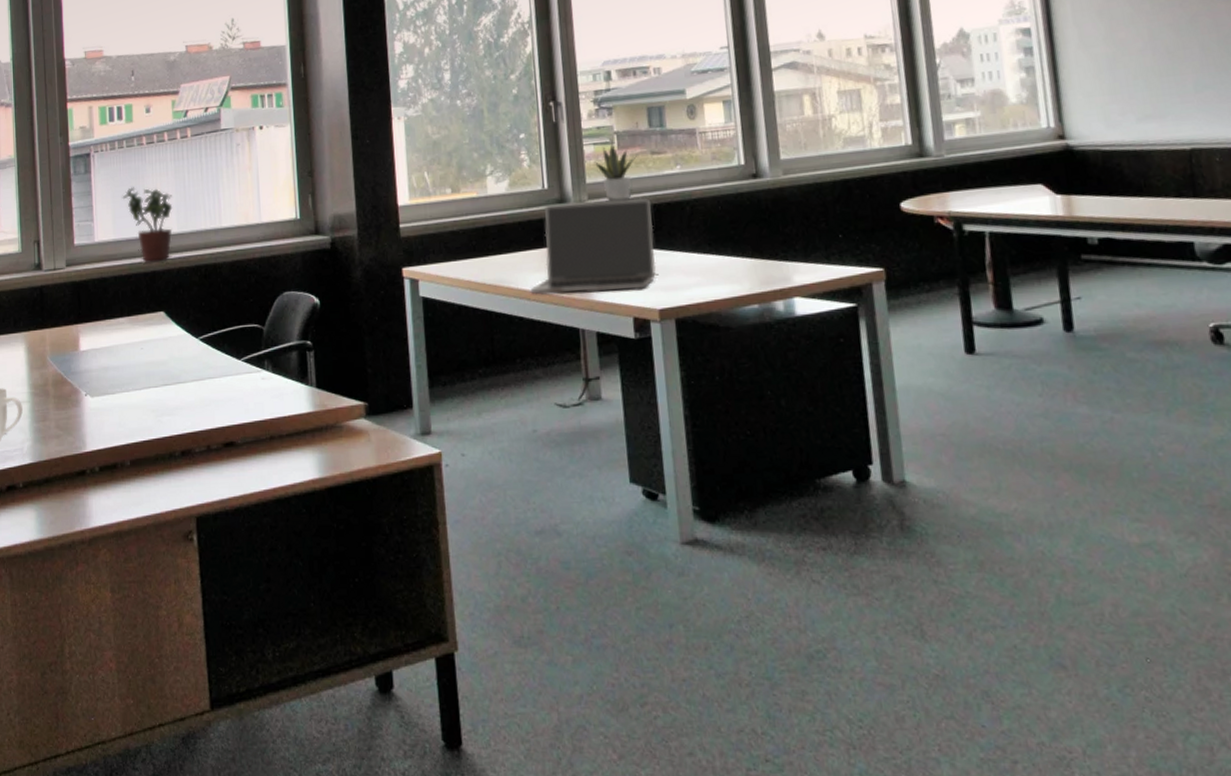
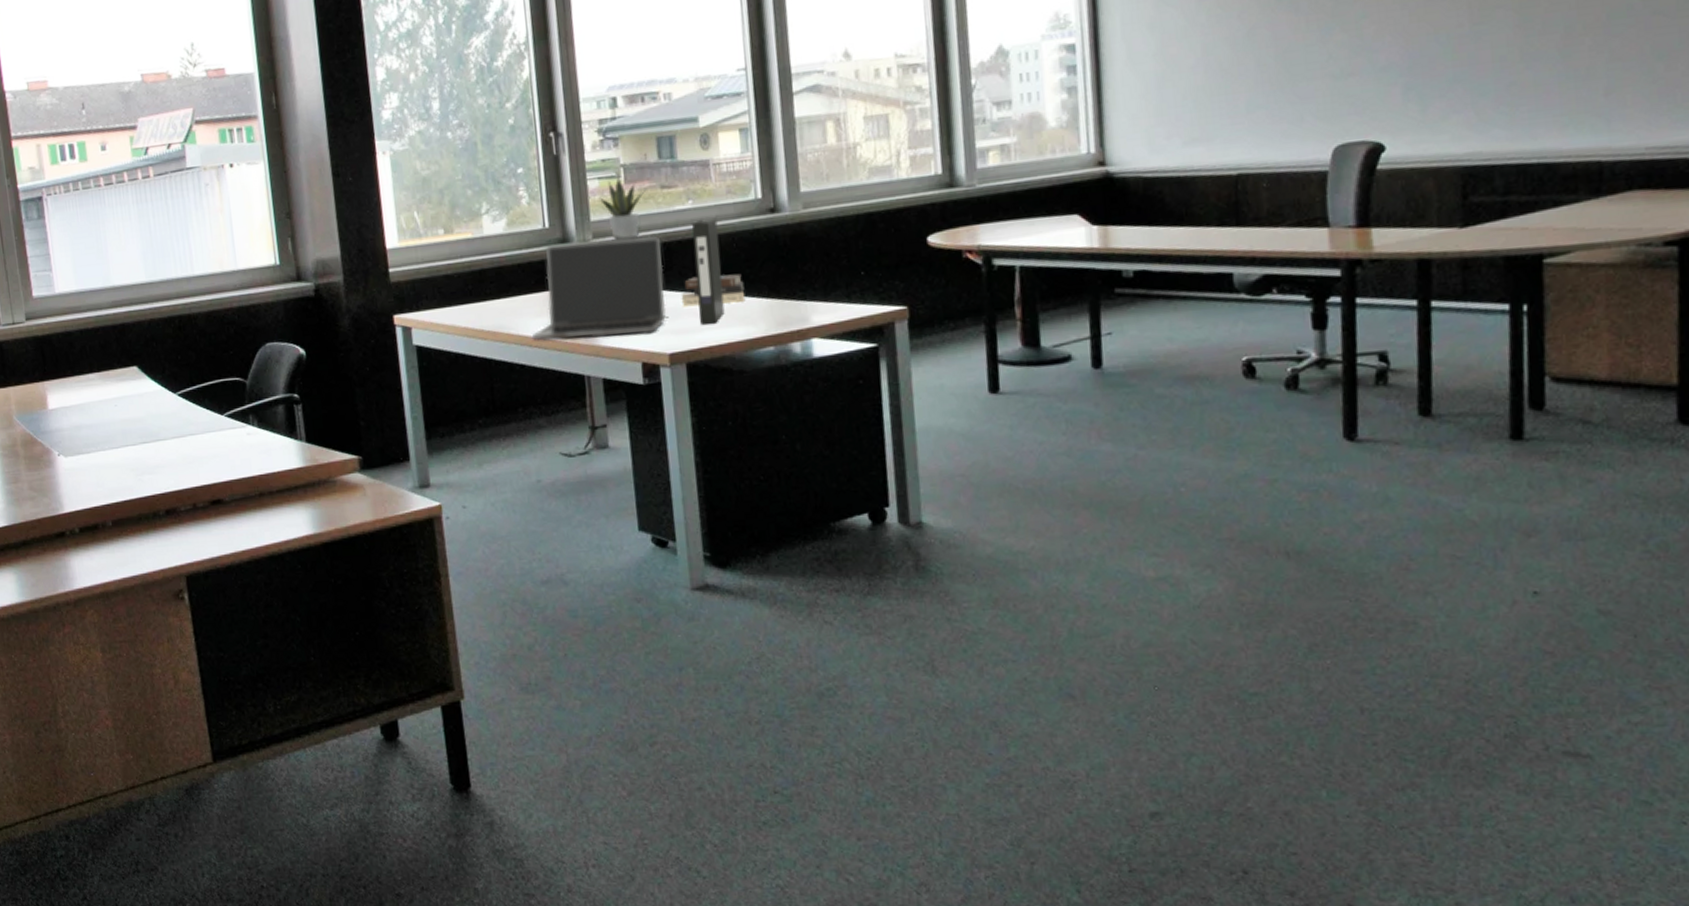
potted plant: present [122,187,173,263] -> none [82,233,141,315]
books: none [670,234,731,266] -> present [680,273,746,307]
binder: none [680,181,711,282] -> present [692,217,725,324]

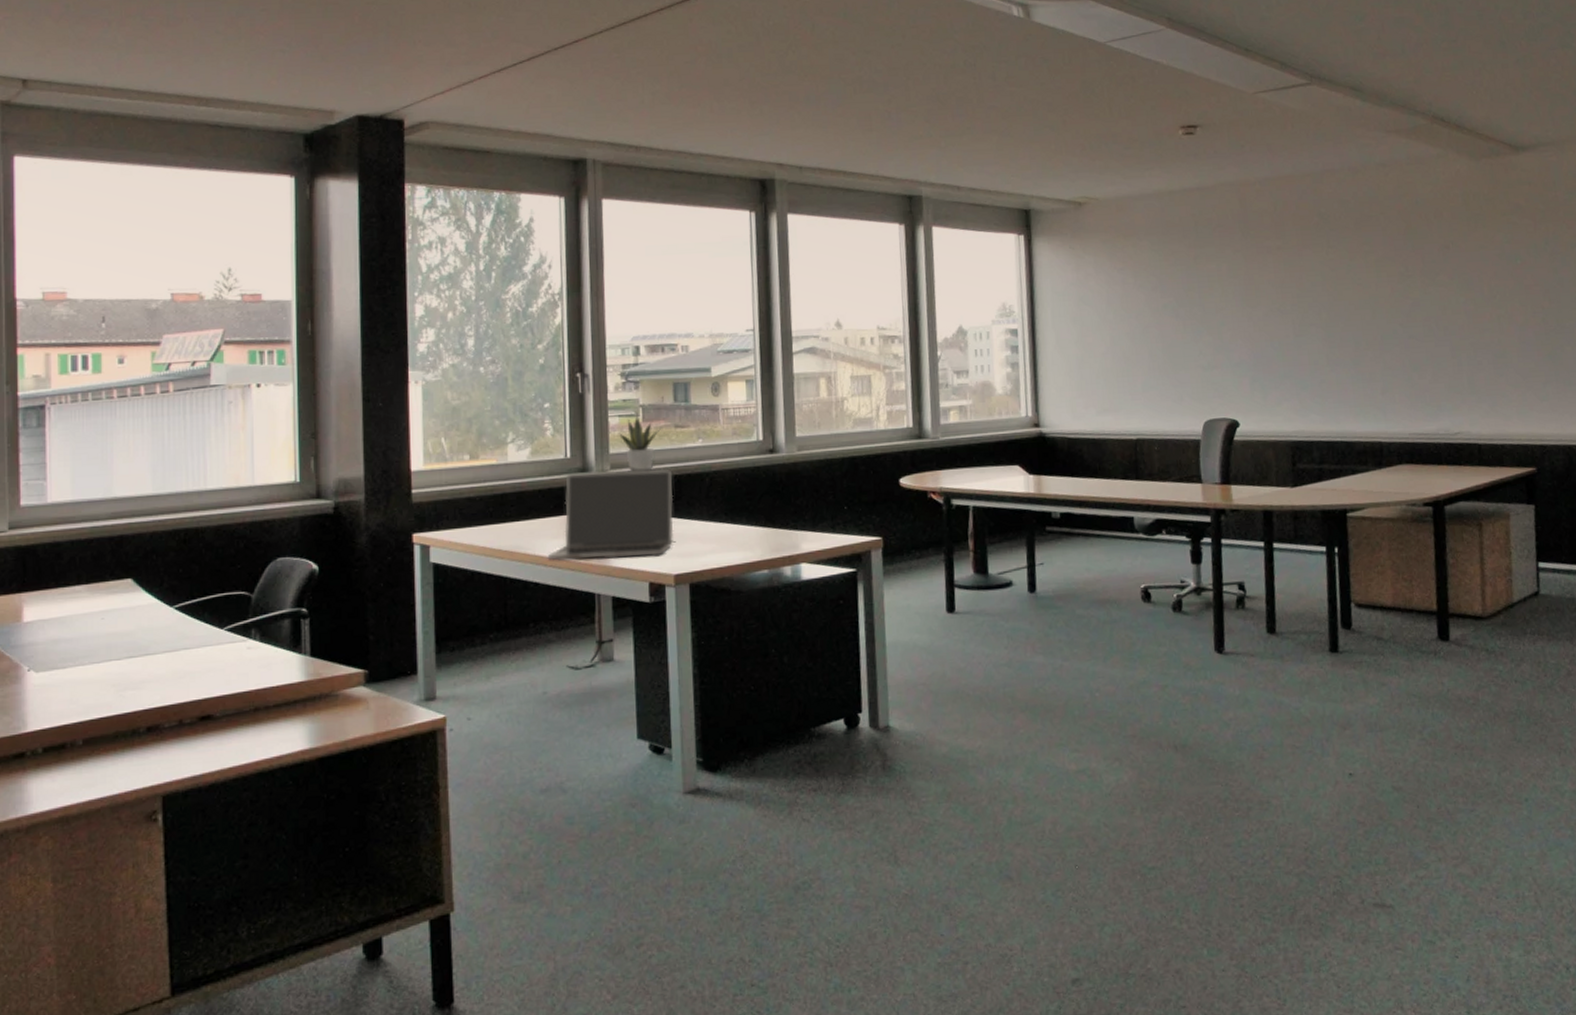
books: present [680,273,746,307] -> none [688,505,745,533]
binder: present [692,217,725,324] -> none [700,455,726,549]

